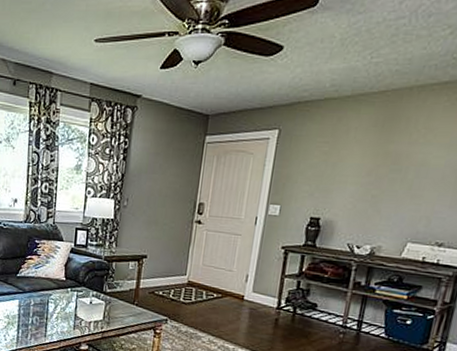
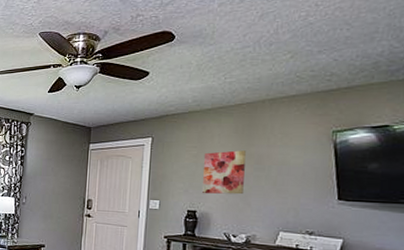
wall art: none [328,147,384,200] -> present [201,150,246,195]

